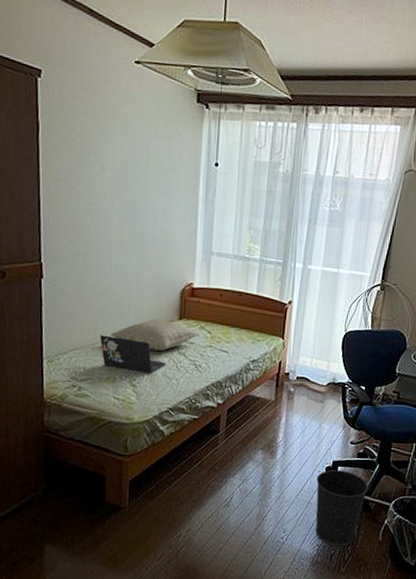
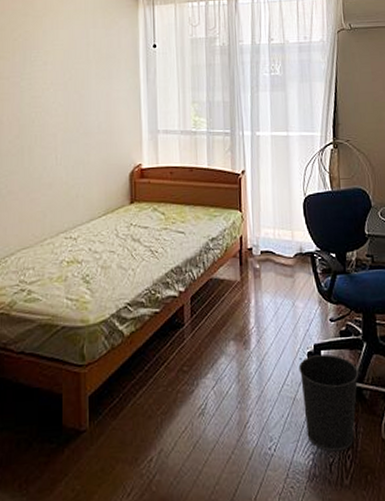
laptop: present [100,335,166,374] -> none [49,229,120,267]
pillow: present [110,319,199,351] -> none [59,206,152,240]

